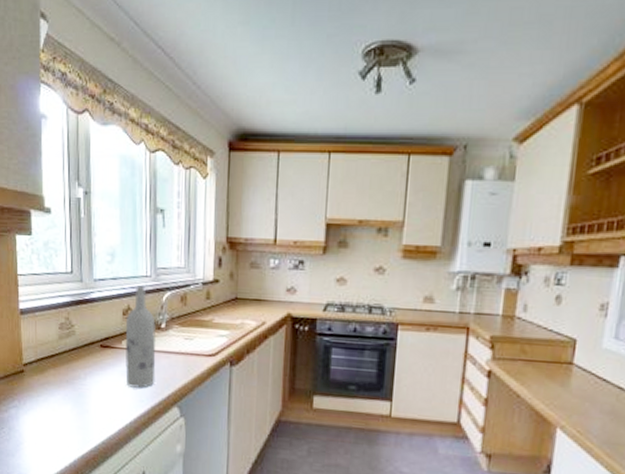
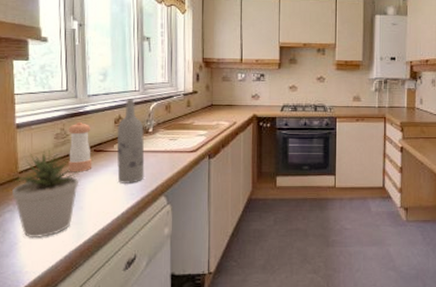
potted plant: none [17,342,85,440] -> present [12,150,80,239]
pepper shaker: none [73,310,99,370] -> present [68,121,92,172]

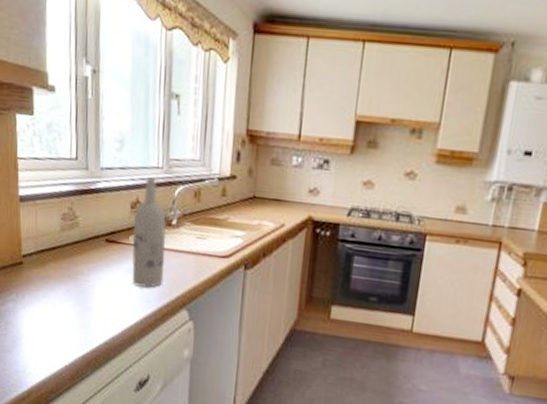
potted plant: present [12,150,80,239] -> none [15,233,89,337]
pepper shaker: present [68,121,92,172] -> none [76,201,104,265]

